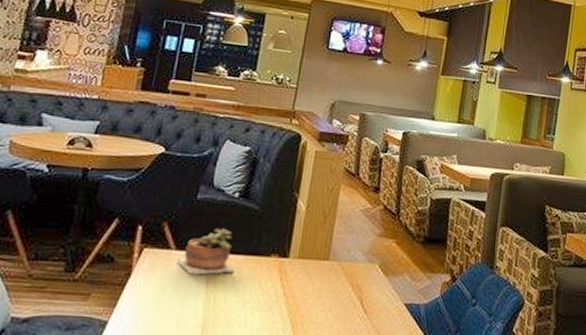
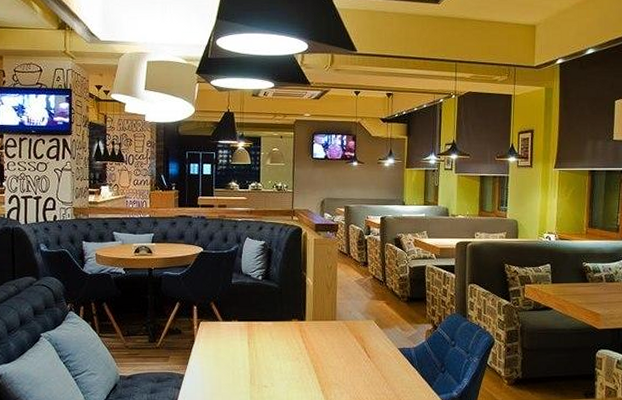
succulent plant: present [177,229,235,275] -> none [225,304,267,338]

